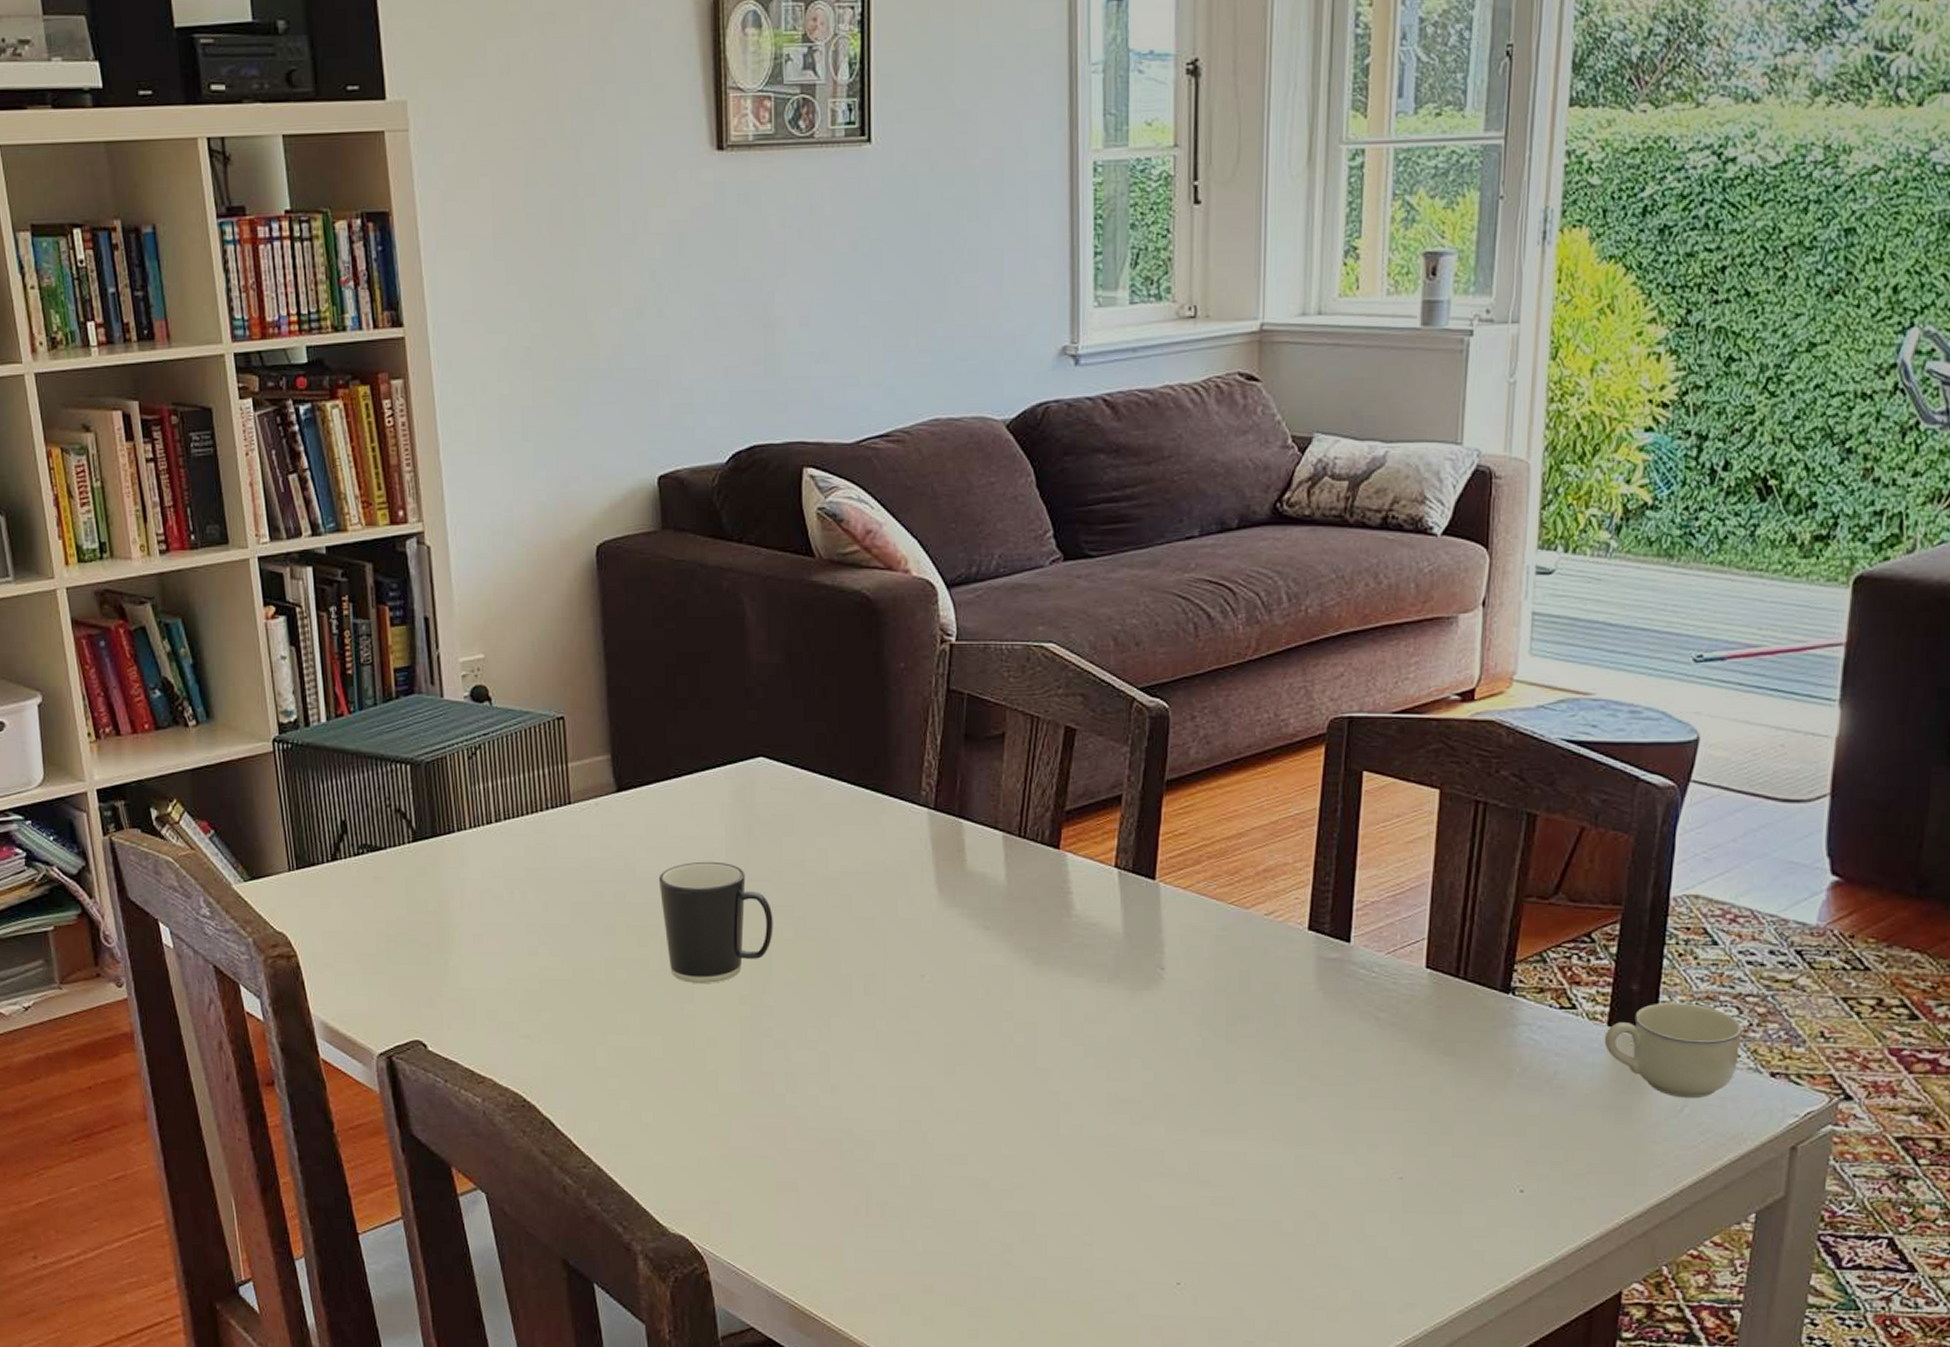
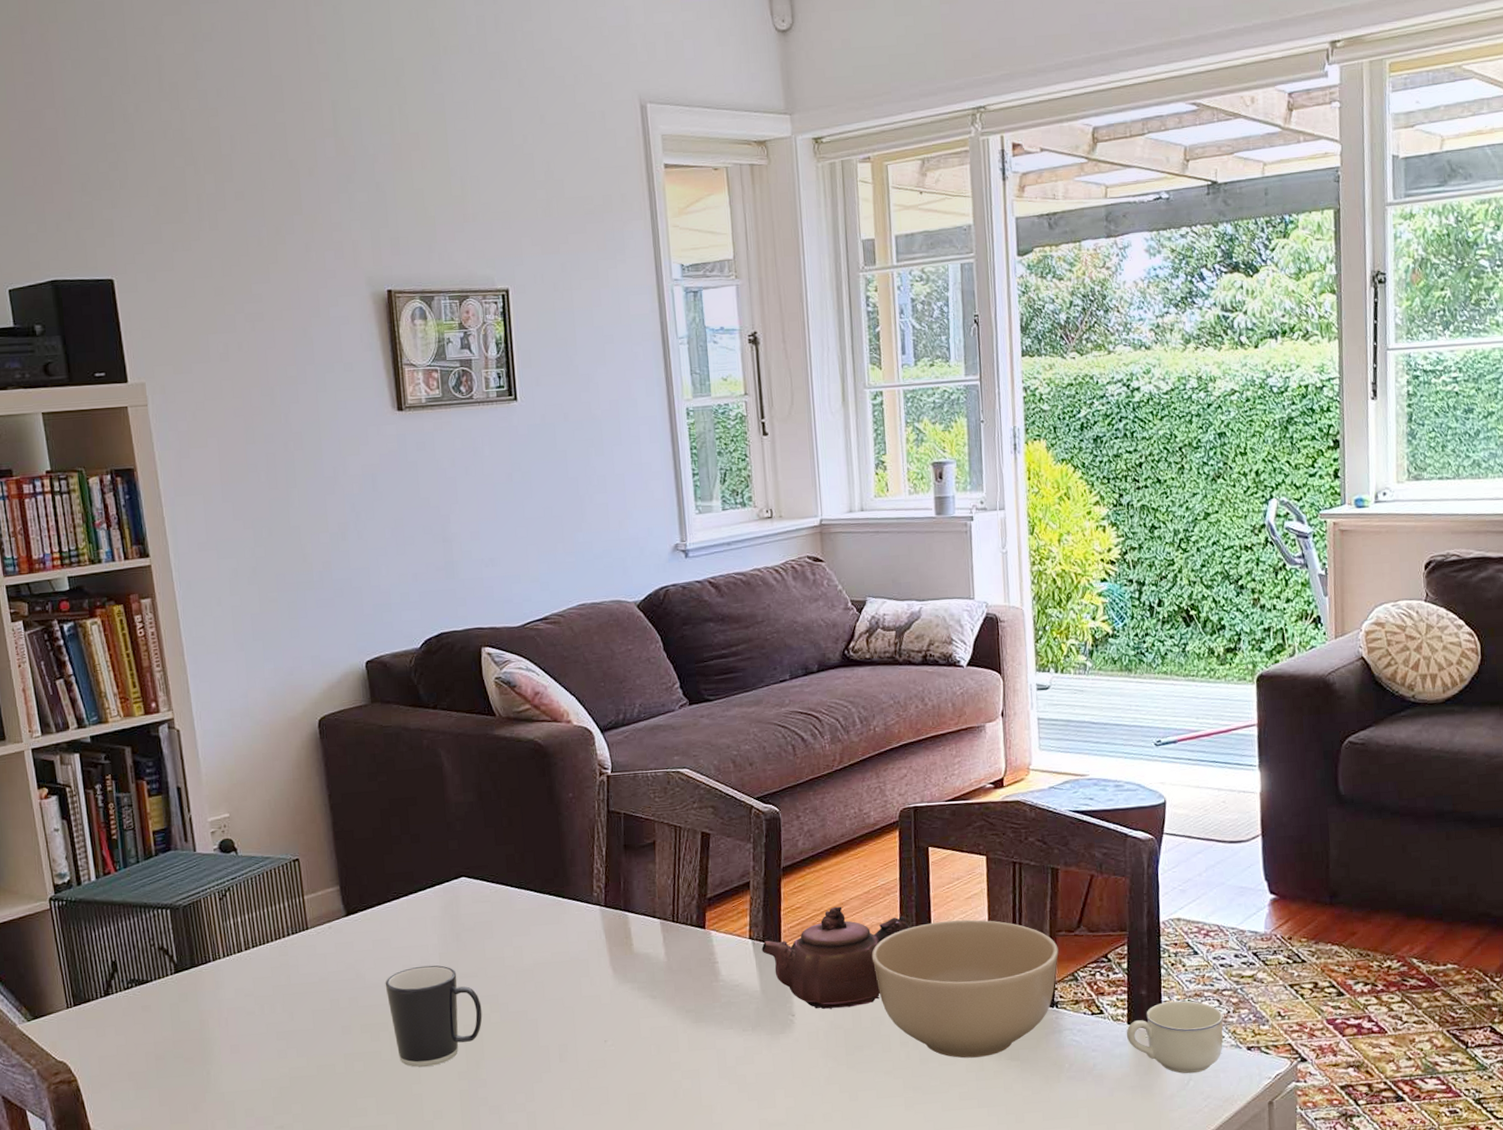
teapot: none [1129,837,1328,967] -> present [761,906,911,1010]
bowl: none [1272,869,1524,1047] -> present [871,919,1059,1058]

